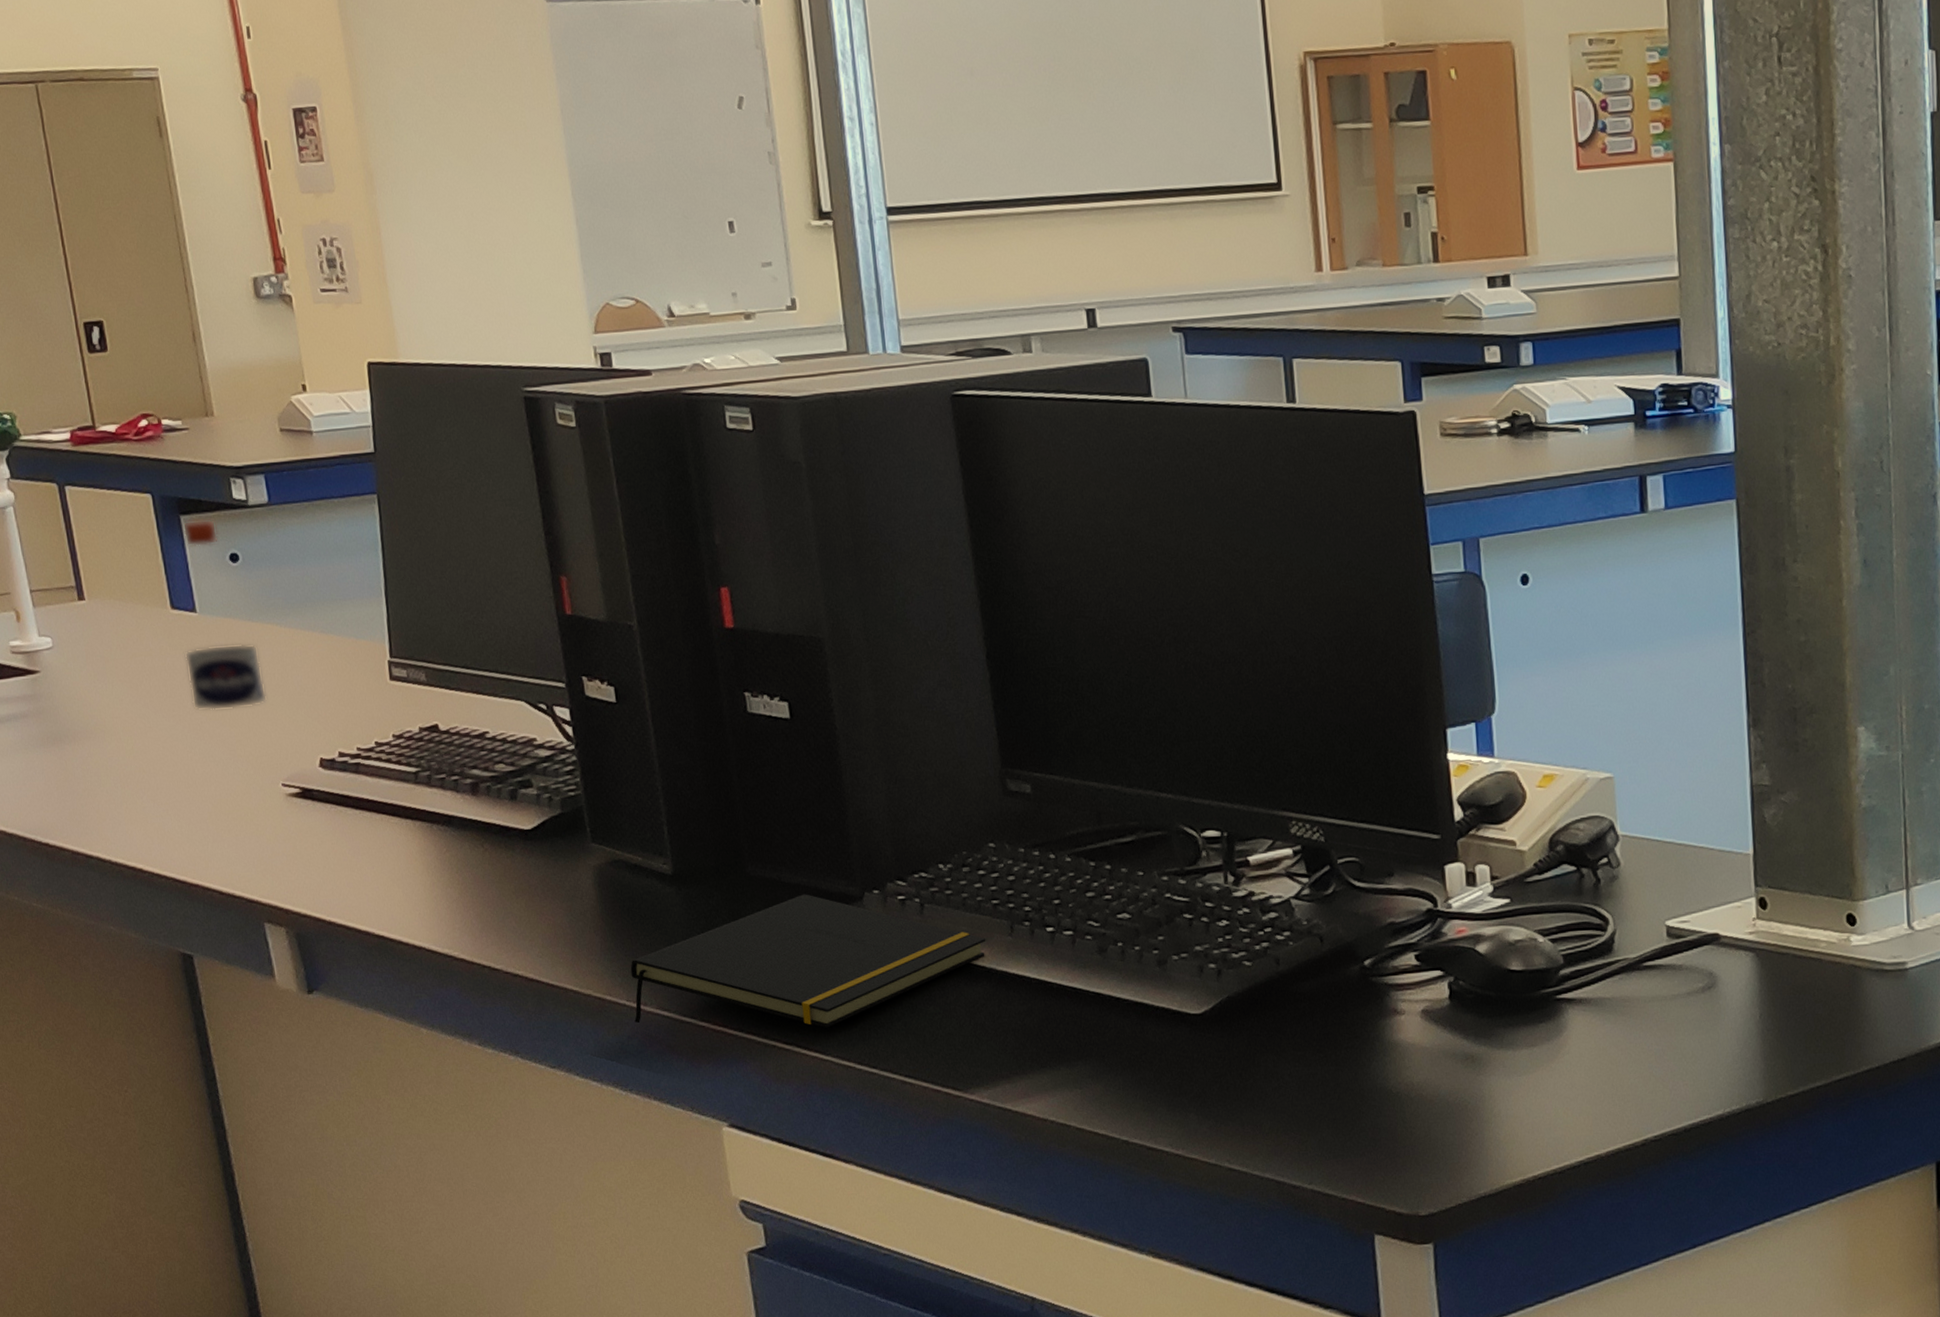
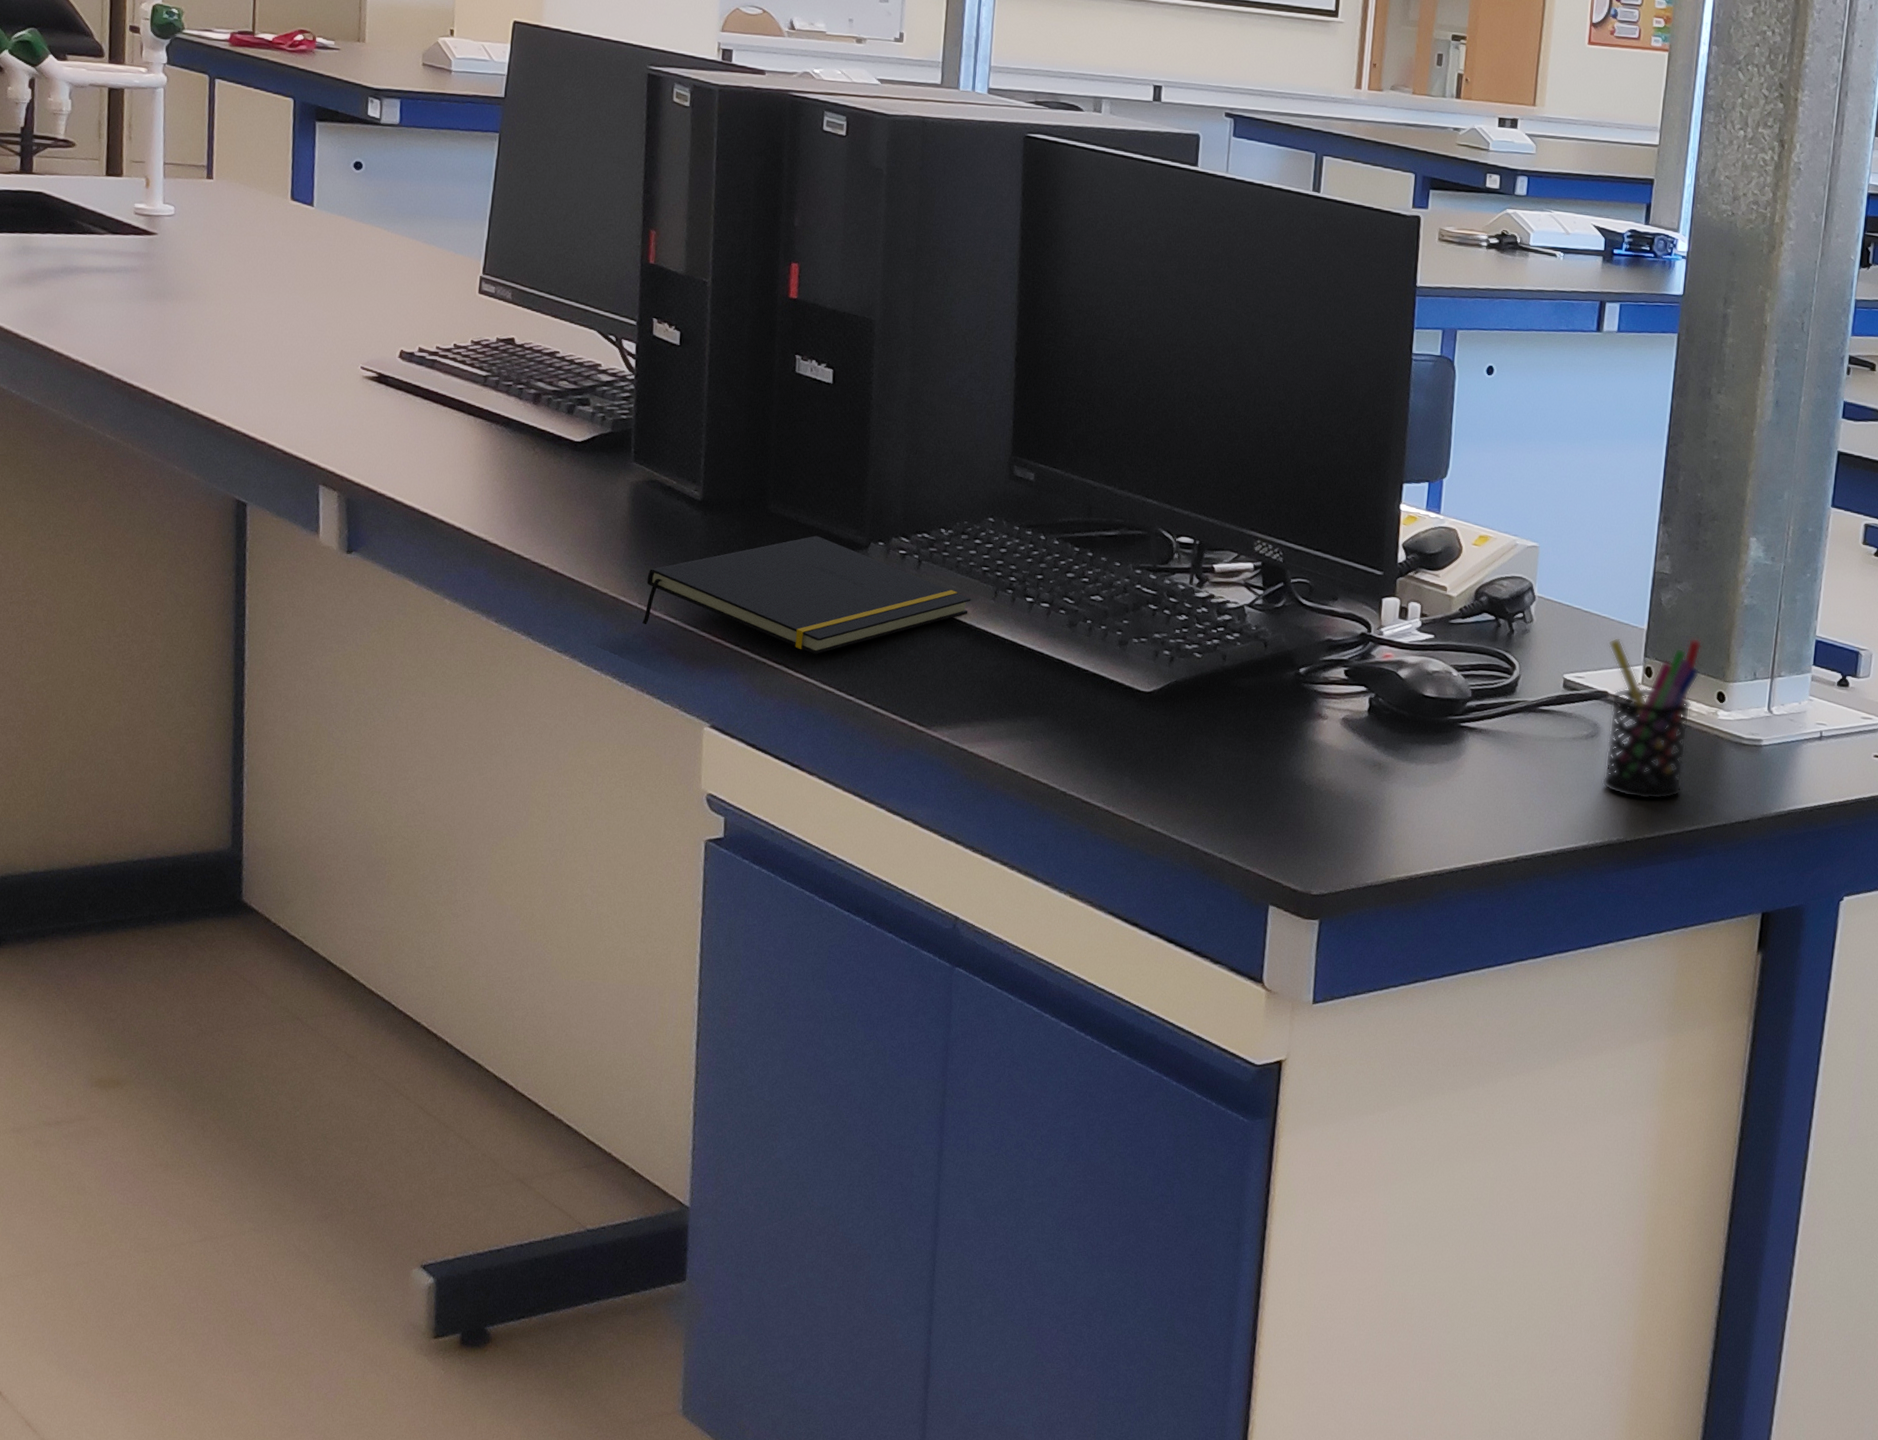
water bottle: present [182,519,268,711] -> none [293,127,364,296]
pen holder: none [1711,855,1823,1052] -> present [1601,637,1703,800]

